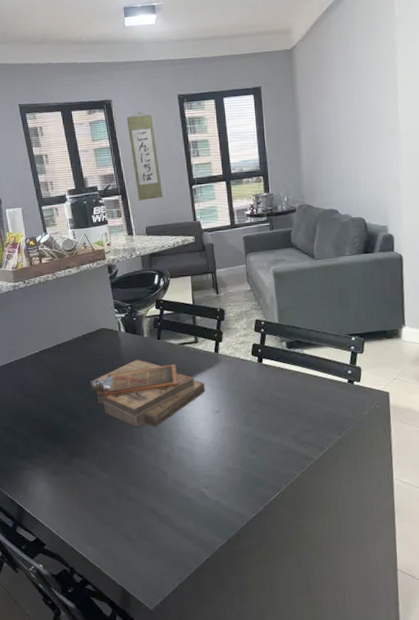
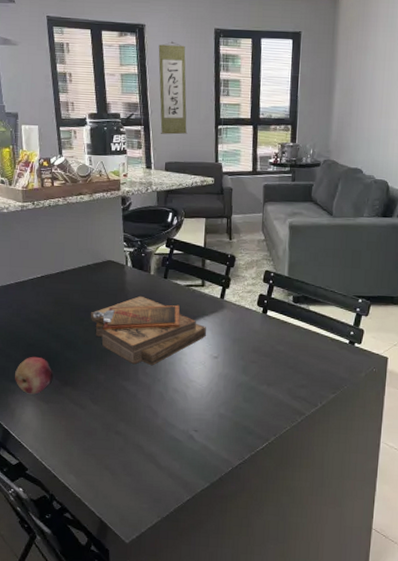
fruit: none [23,431,61,469] -> present [15,356,53,395]

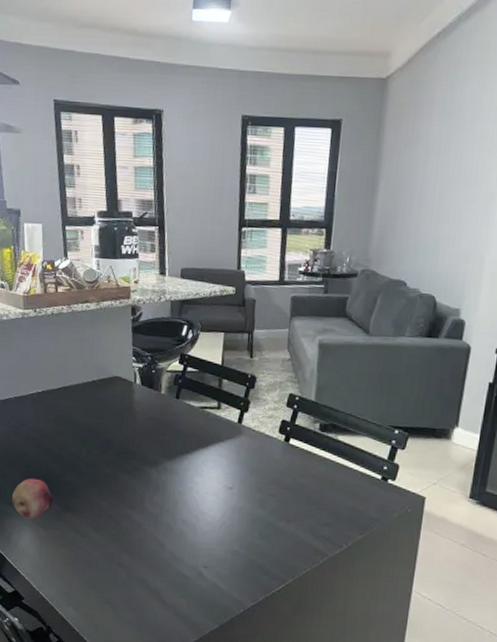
clipboard: present [90,295,207,366] -> none [94,416,221,494]
wall scroll: present [158,41,188,135] -> none [177,130,208,237]

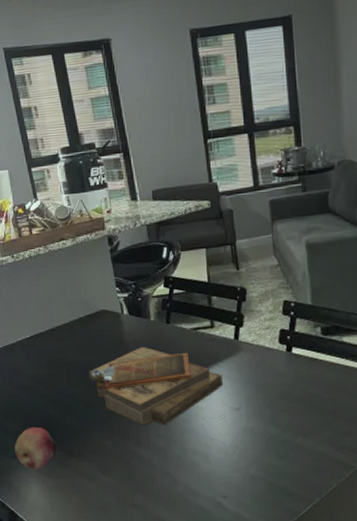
clipboard: none [94,416,221,494] -> present [88,346,224,426]

